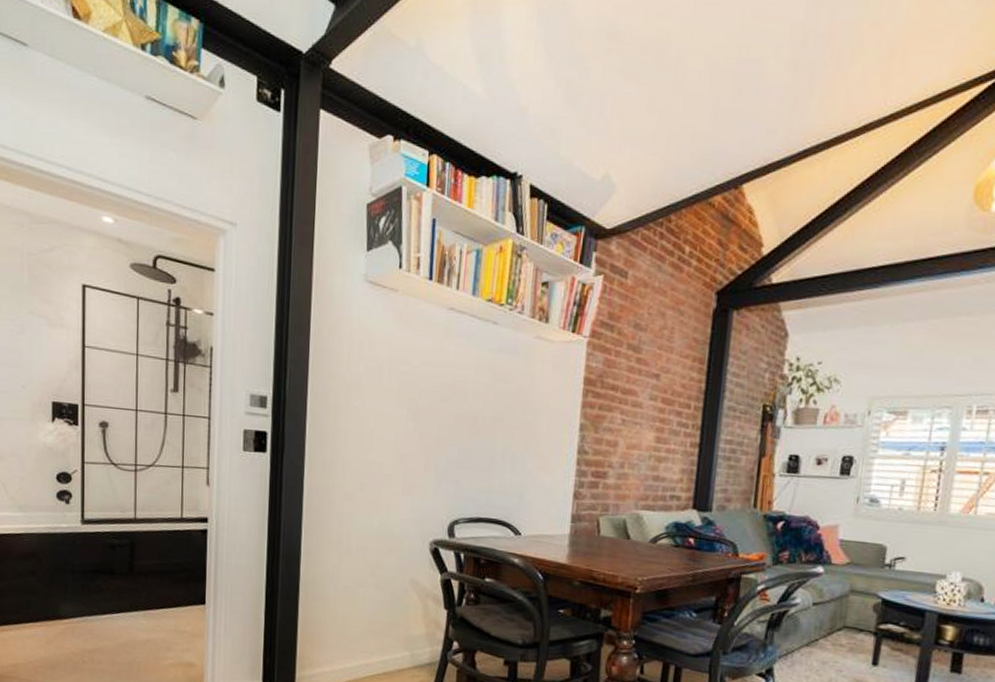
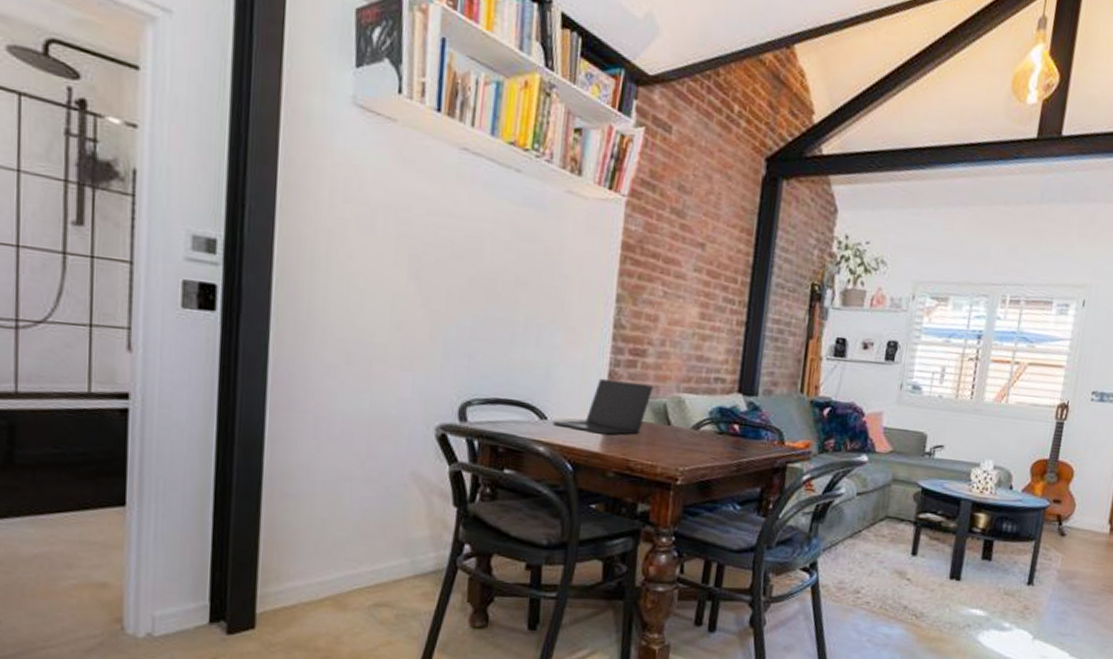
laptop: none [526,498,614,549] -> present [553,378,654,436]

